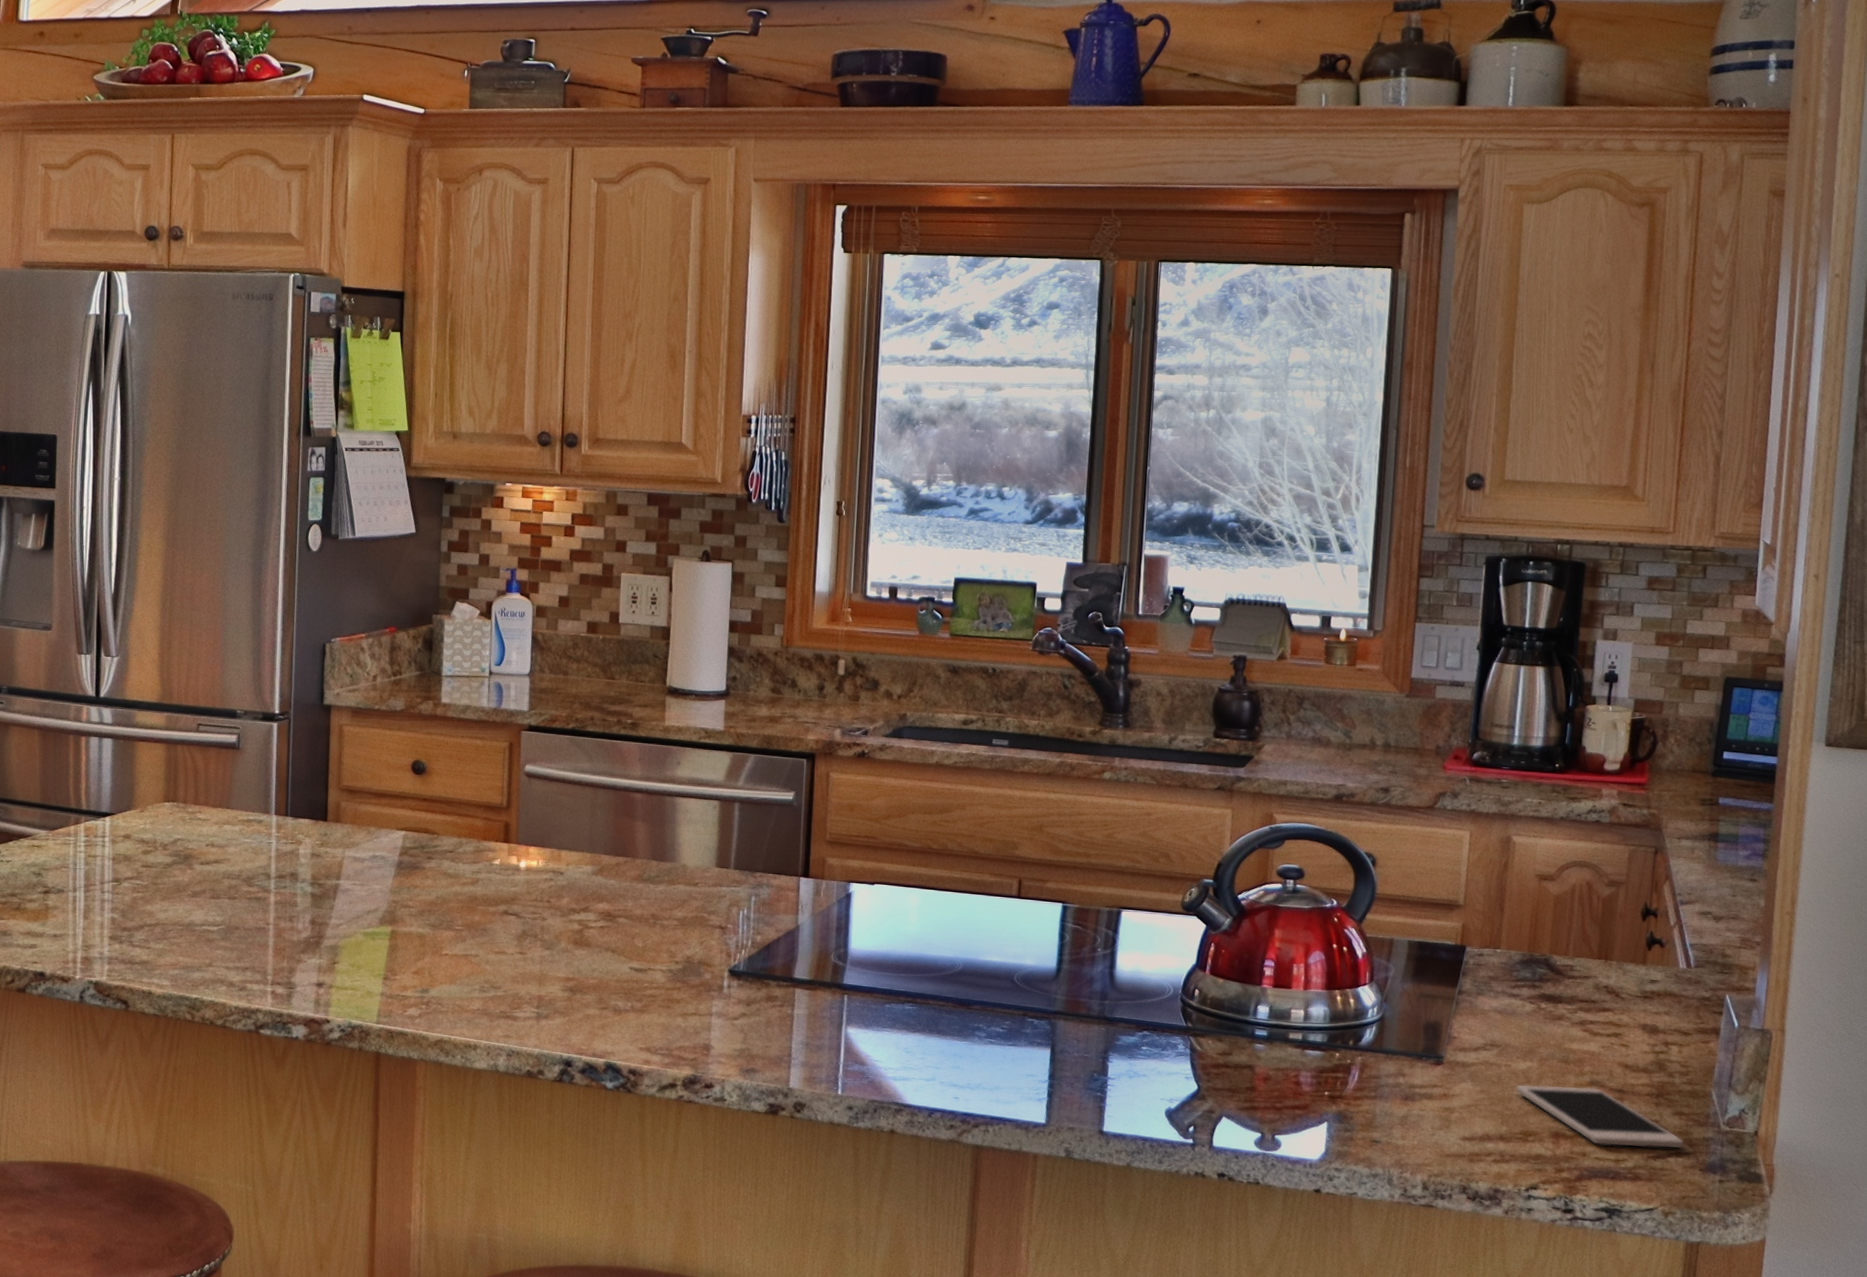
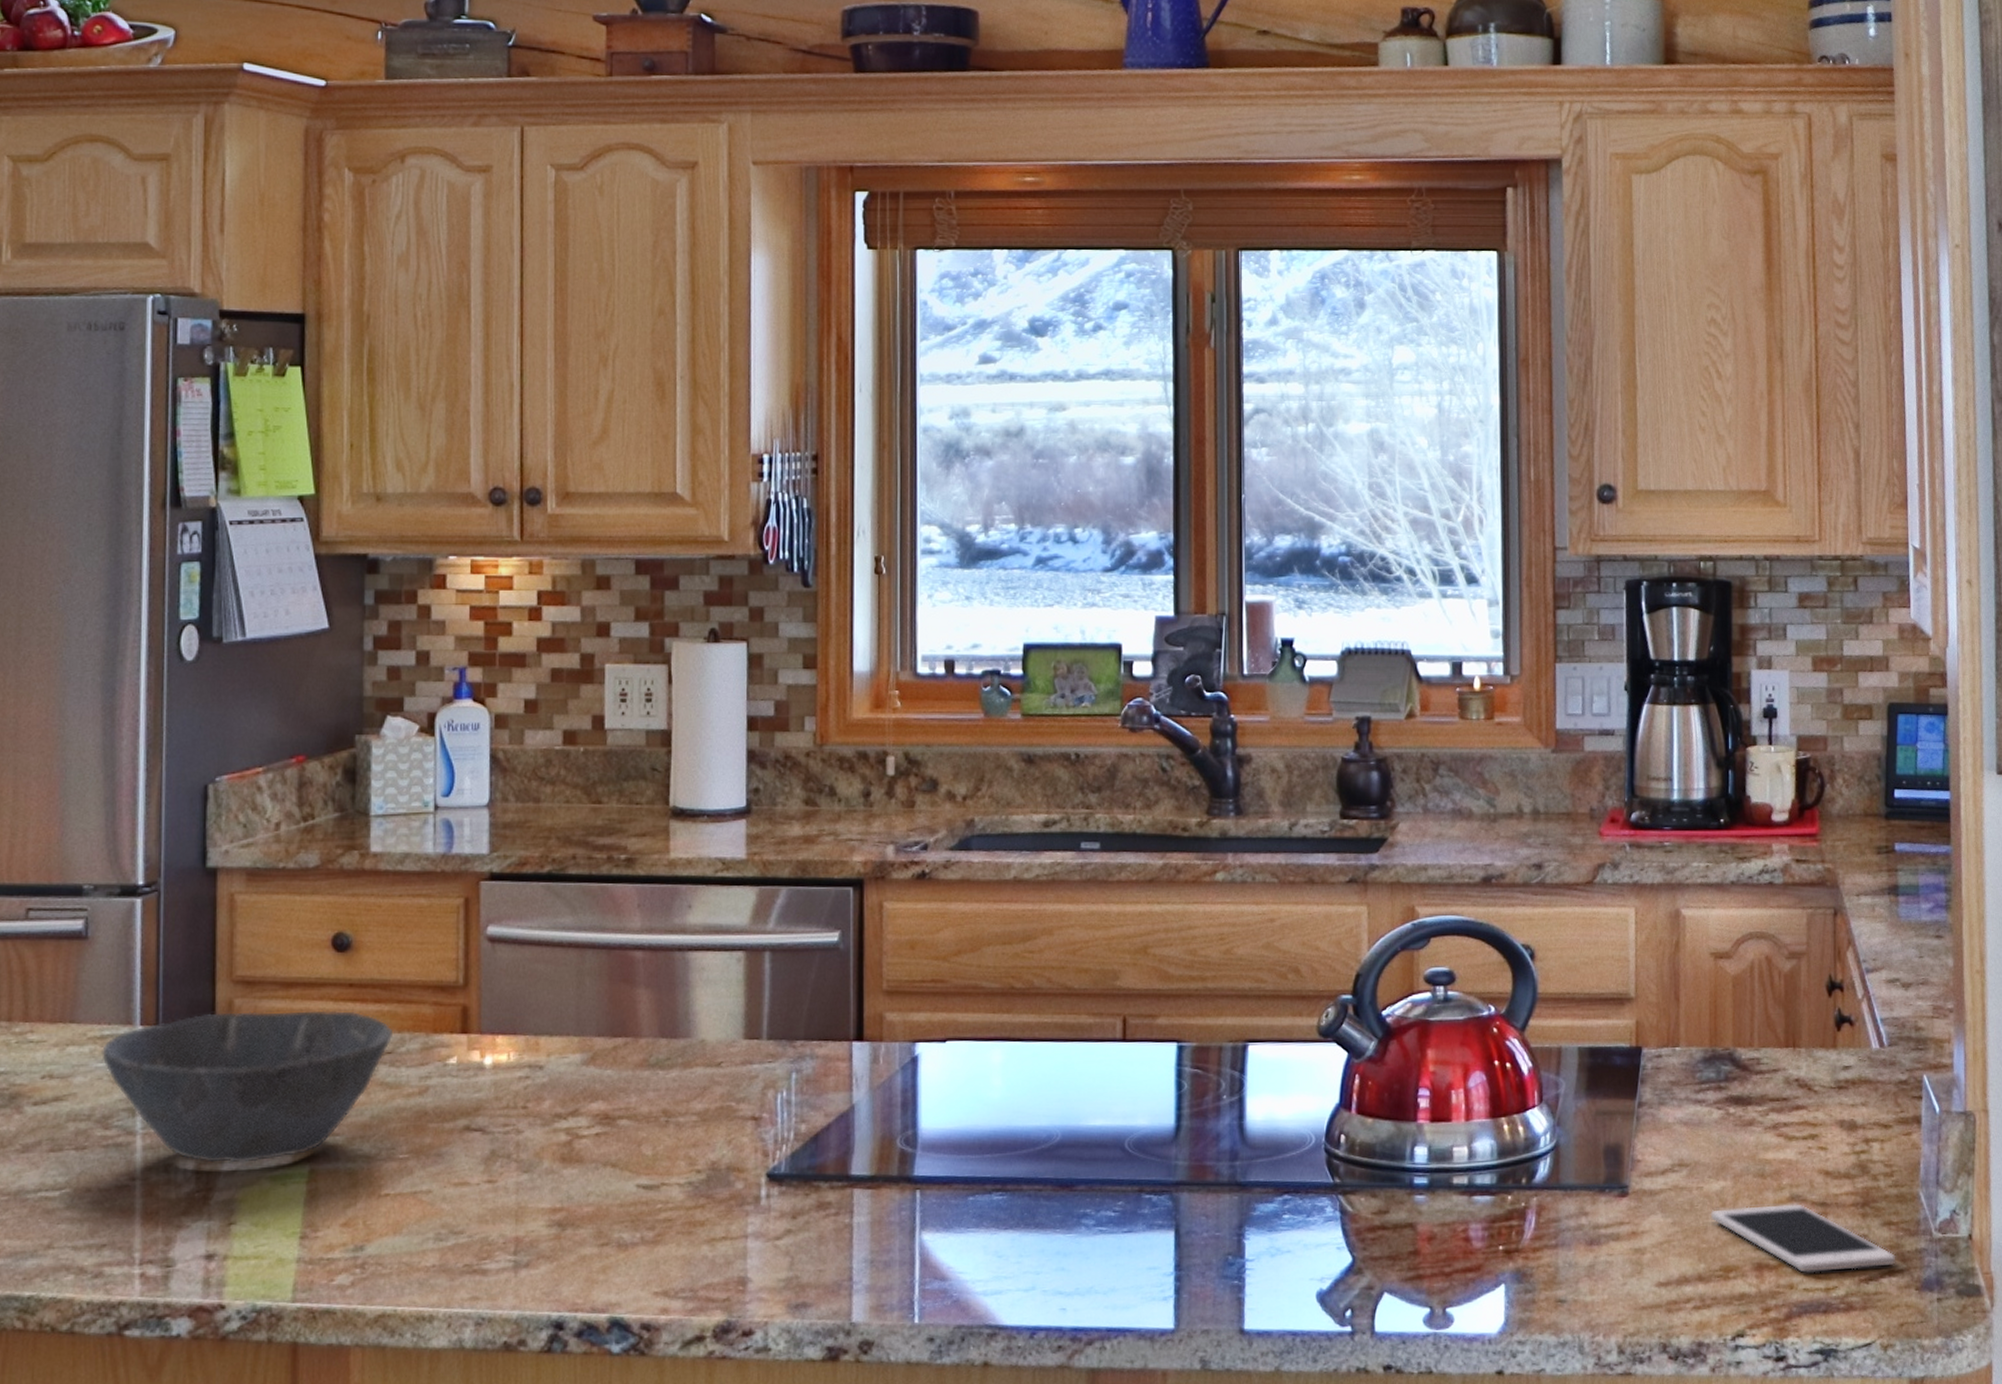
bowl: none [248,810,454,921] -> present [102,1010,394,1163]

